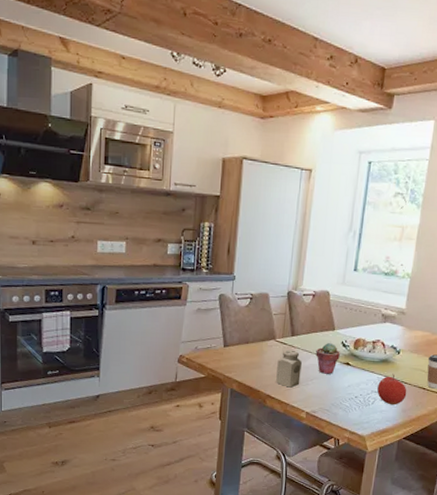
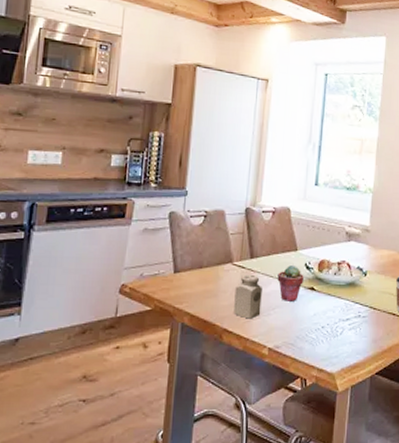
fruit: present [377,374,407,405] -> none [345,298,377,335]

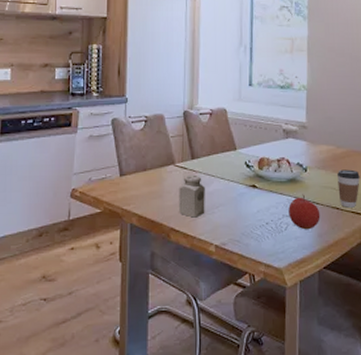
potted succulent: present [277,264,304,301] -> none [219,163,245,199]
fruit: none [345,298,377,335] -> present [289,194,320,230]

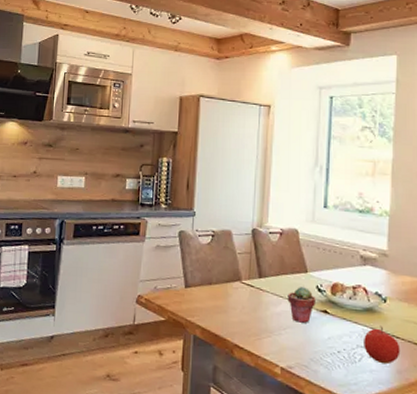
salt shaker: present [179,174,205,218] -> none [244,293,272,337]
potted succulent: none [219,163,245,199] -> present [287,286,315,323]

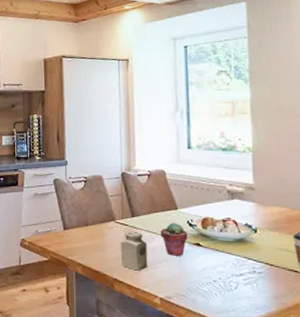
salt shaker: none [244,293,272,337] -> present [120,231,148,271]
fruit: present [364,325,400,365] -> none [238,255,276,291]

